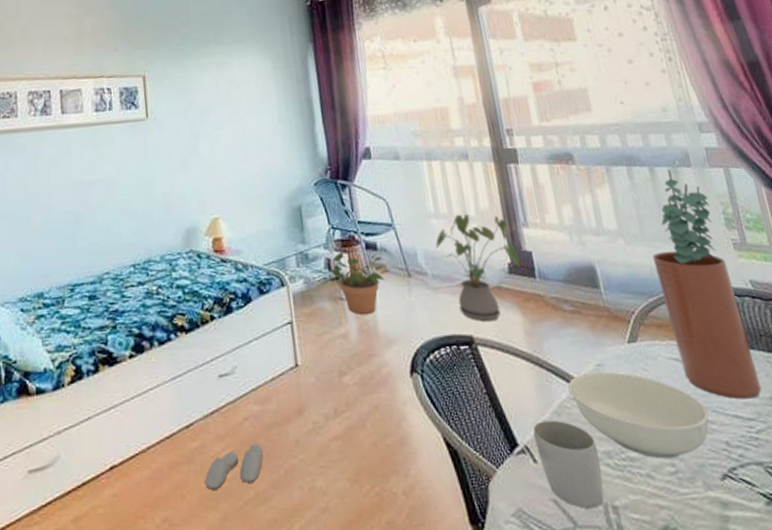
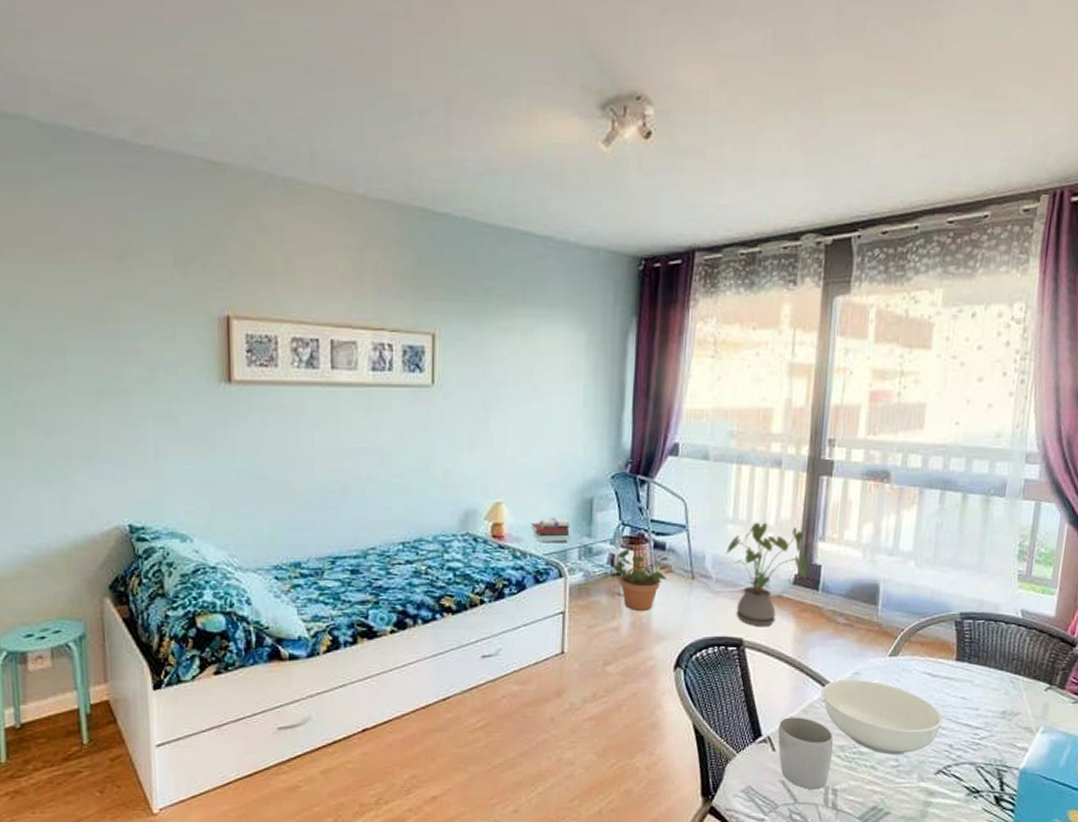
slippers: present [205,443,263,490] -> none [457,718,517,754]
books: none [247,227,287,253] -> present [530,517,571,543]
vase: present [652,169,762,399] -> none [932,497,1010,711]

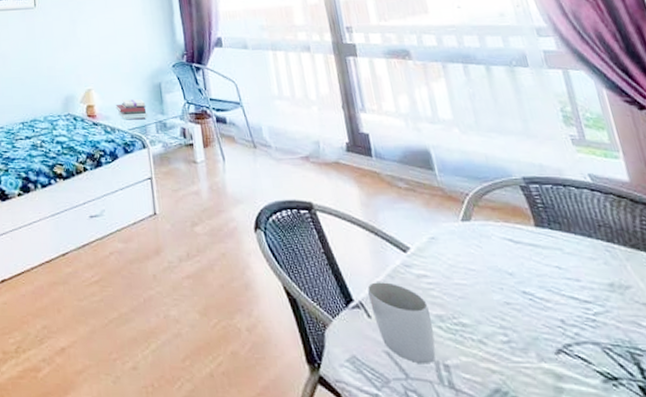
potted plant: present [612,549,674,610] -> none [185,123,238,176]
house plant: present [725,522,808,626] -> none [279,97,358,190]
bowl: present [821,679,943,755] -> none [402,244,544,328]

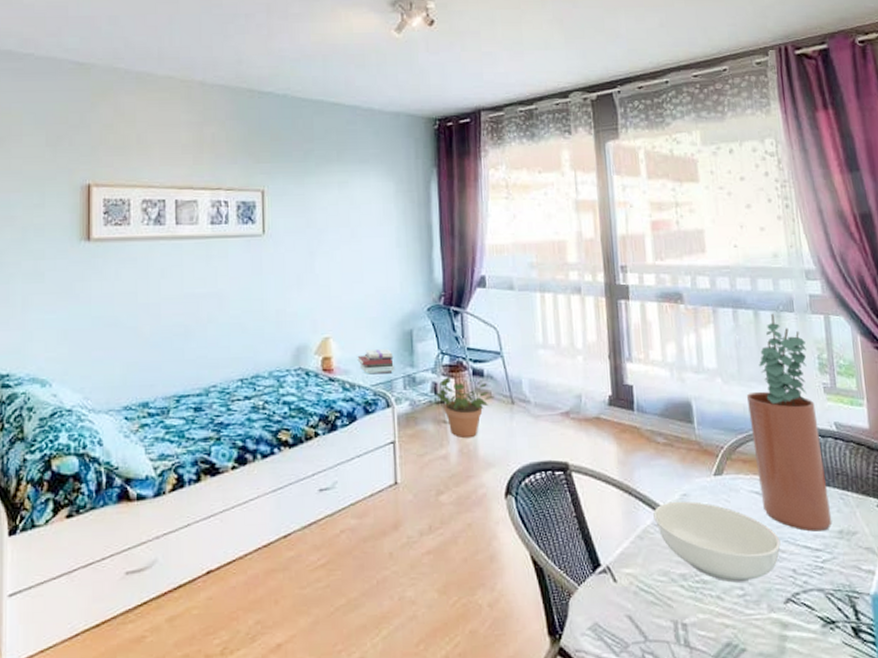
potted plant: none [185,123,238,176] -> present [436,377,495,438]
mug: present [367,282,436,364] -> none [616,543,676,625]
bowl: none [402,244,544,328] -> present [653,501,781,583]
vase: none [487,68,601,283] -> present [746,313,833,532]

